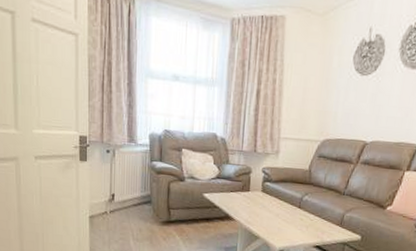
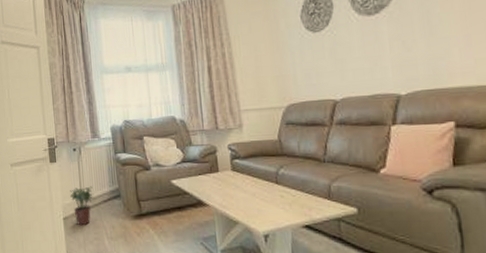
potted plant: none [99,189,124,226] -> present [70,186,95,226]

